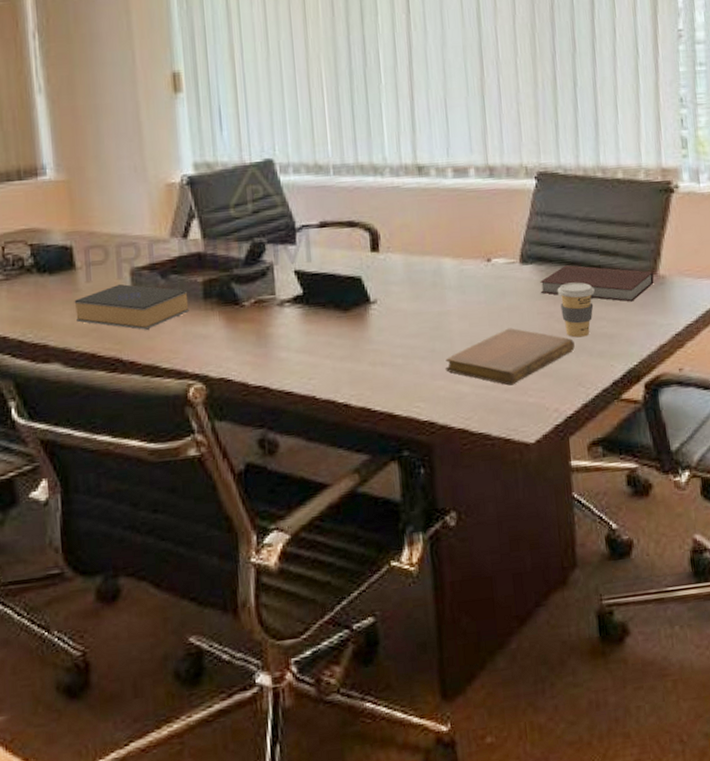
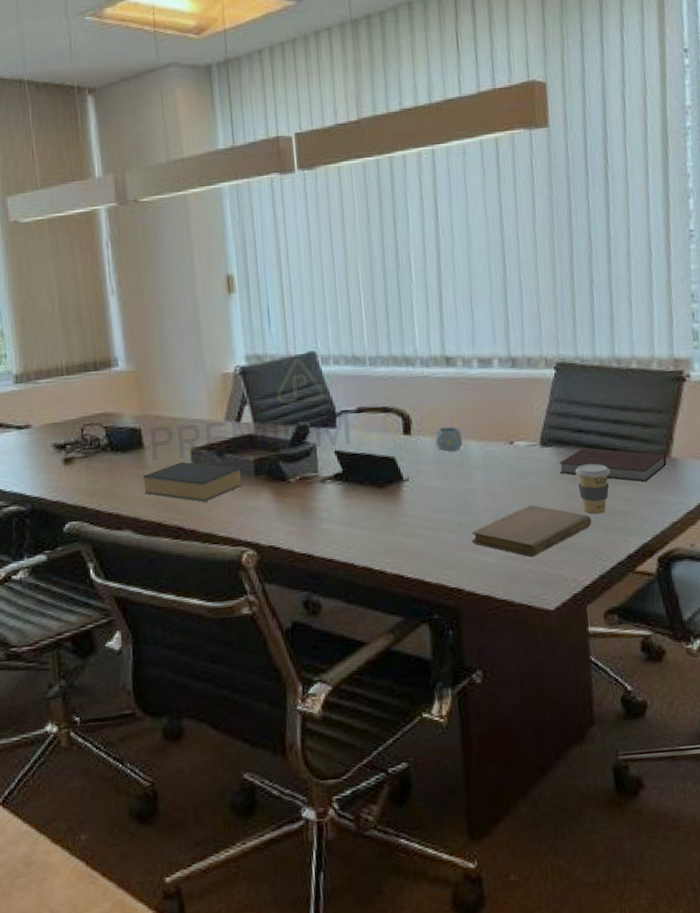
mug: none [406,242,437,269] -> present [435,426,463,451]

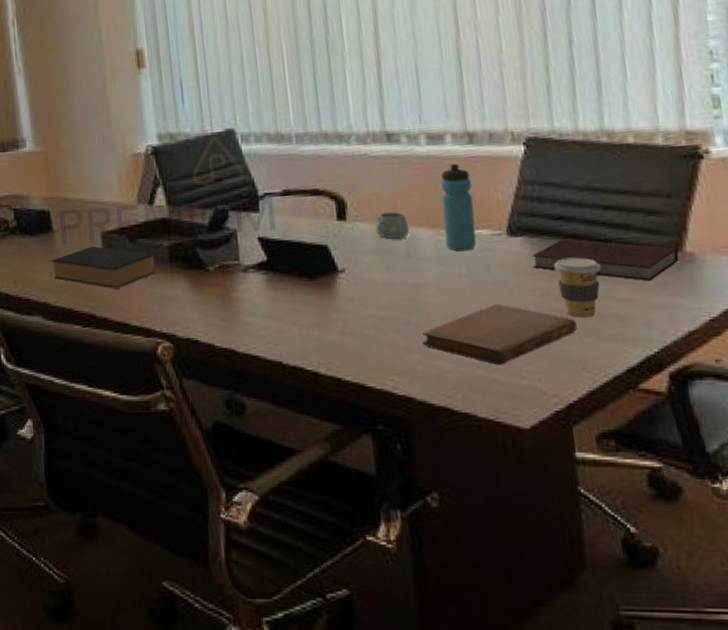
water bottle: none [489,384,516,461] -> present [441,163,477,252]

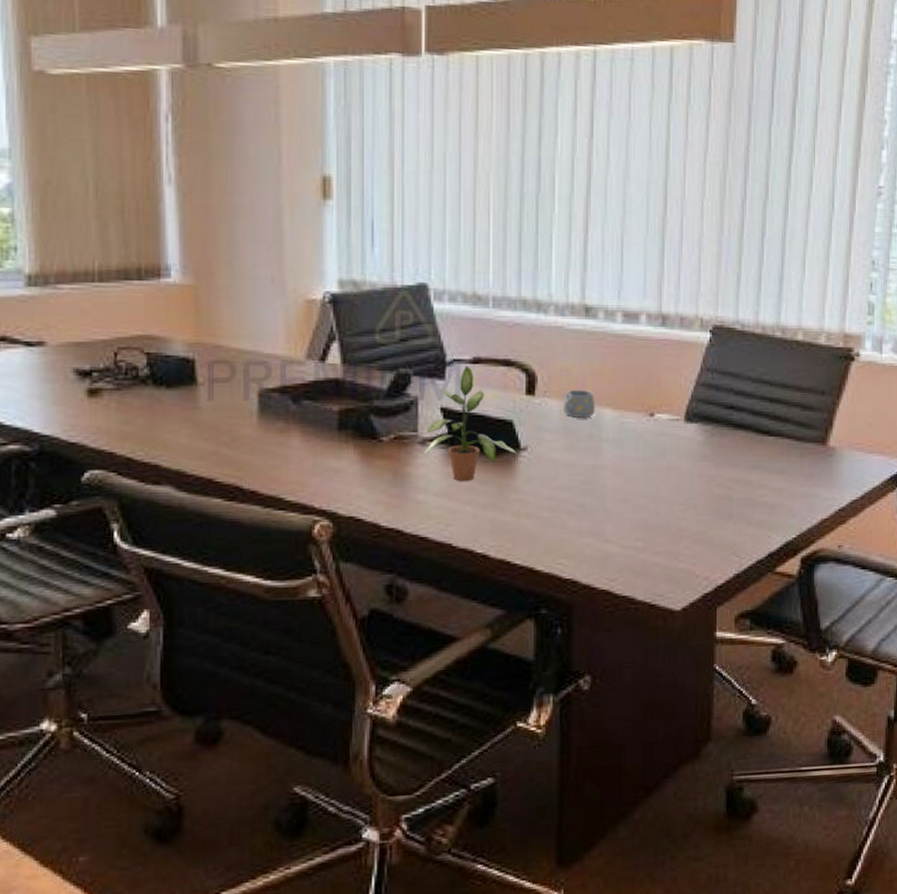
book: present [52,246,156,290] -> none [193,405,321,458]
potted plant: none [247,198,335,303] -> present [423,365,517,481]
notebook: present [422,303,577,365] -> none [594,488,733,549]
water bottle: present [441,163,477,252] -> none [628,344,659,435]
notebook: present [532,238,679,281] -> none [704,427,823,472]
coffee cup: present [553,257,601,318] -> none [720,446,760,505]

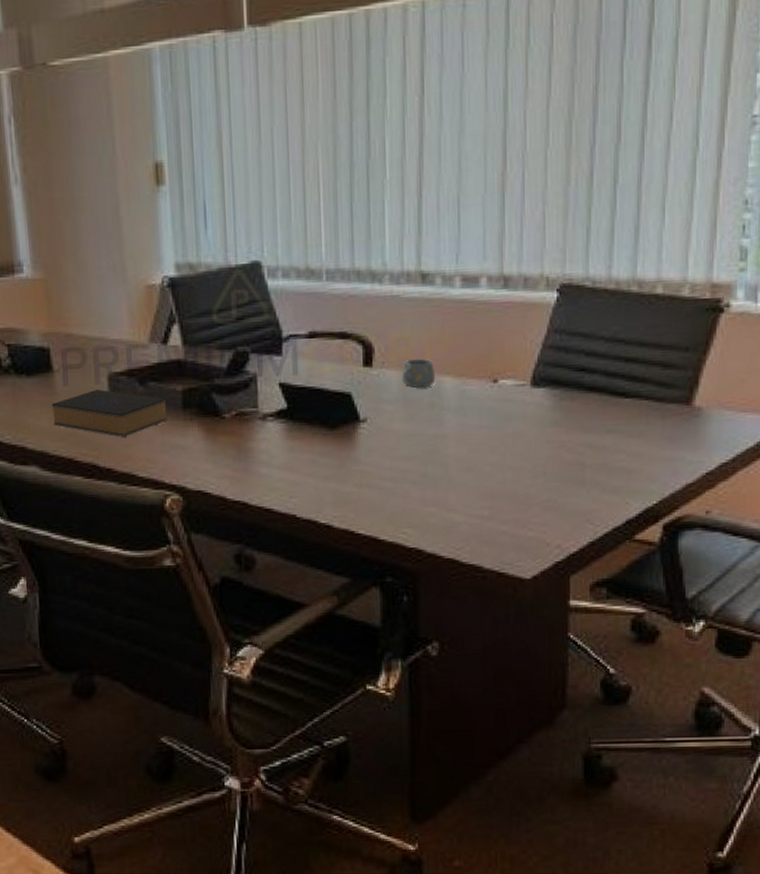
book: none [193,405,321,458] -> present [51,389,168,438]
potted plant: present [423,365,517,481] -> none [264,340,356,454]

